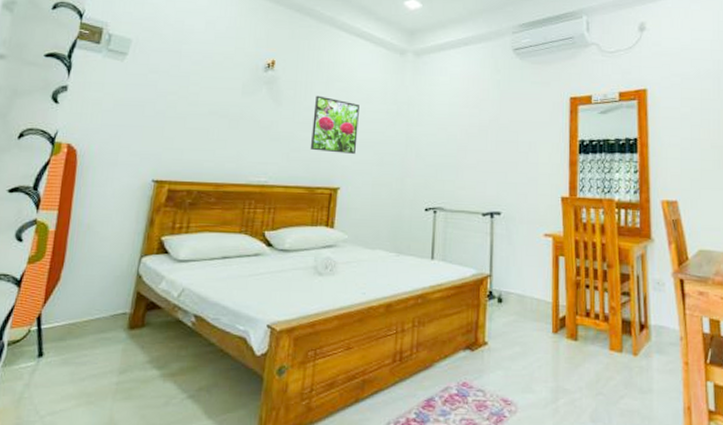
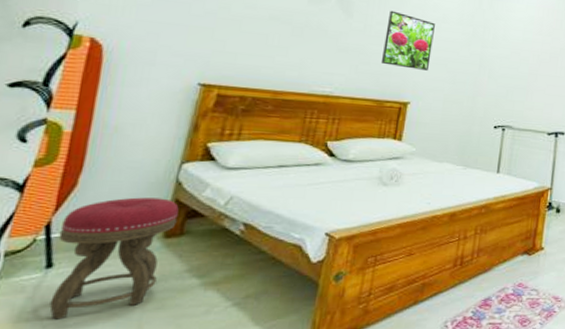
stool: none [41,290,140,406] -> present [49,197,179,320]

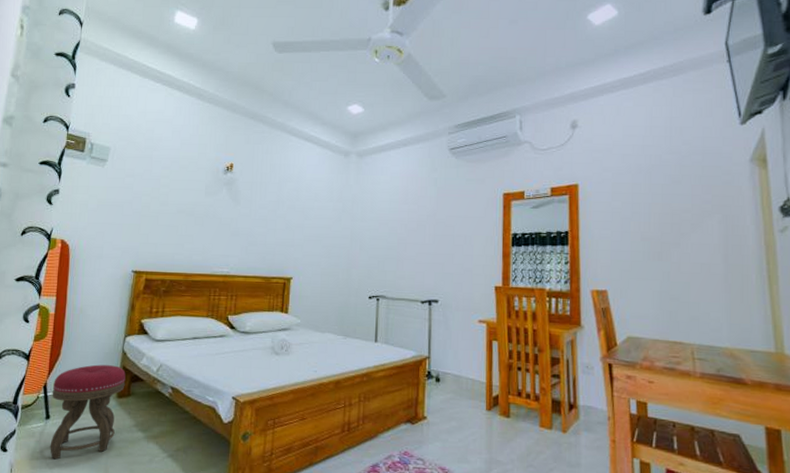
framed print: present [380,10,435,71] -> none [265,195,308,247]

